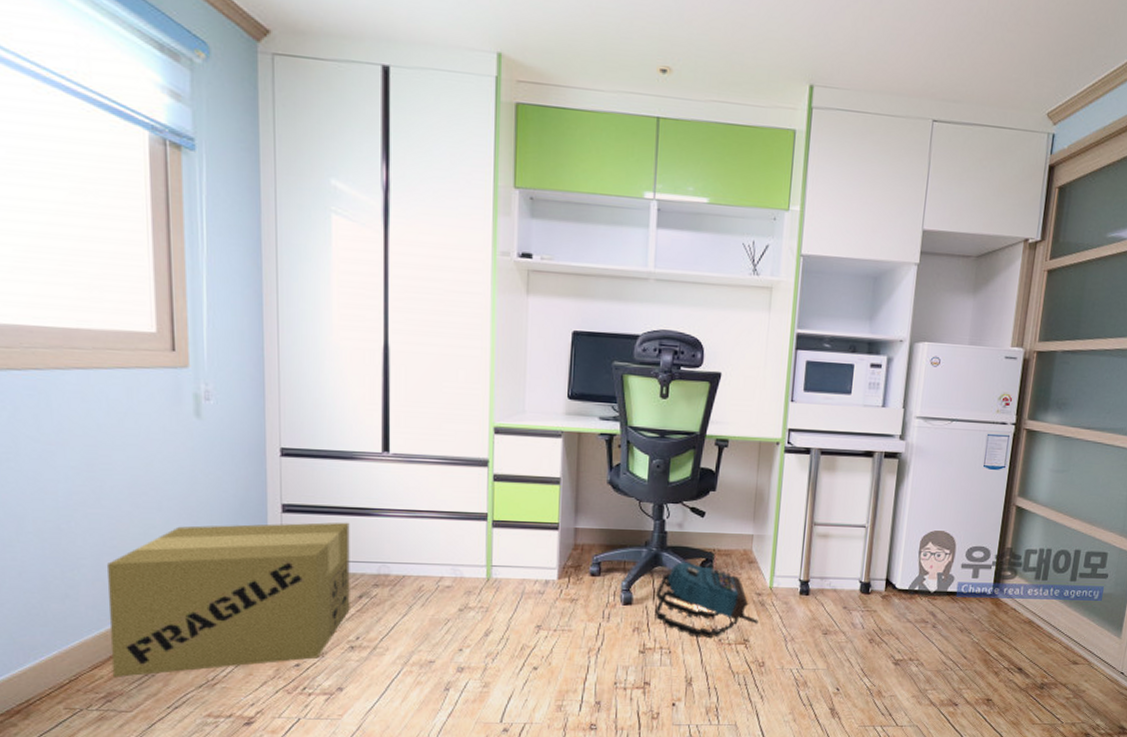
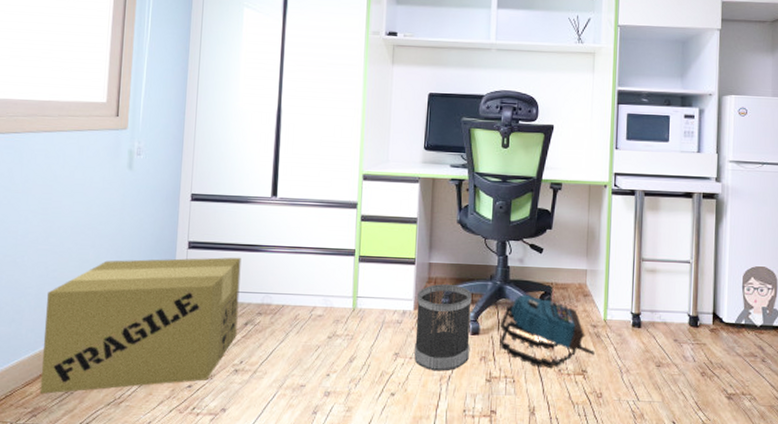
wastebasket: none [559,550,624,644] -> present [414,283,472,371]

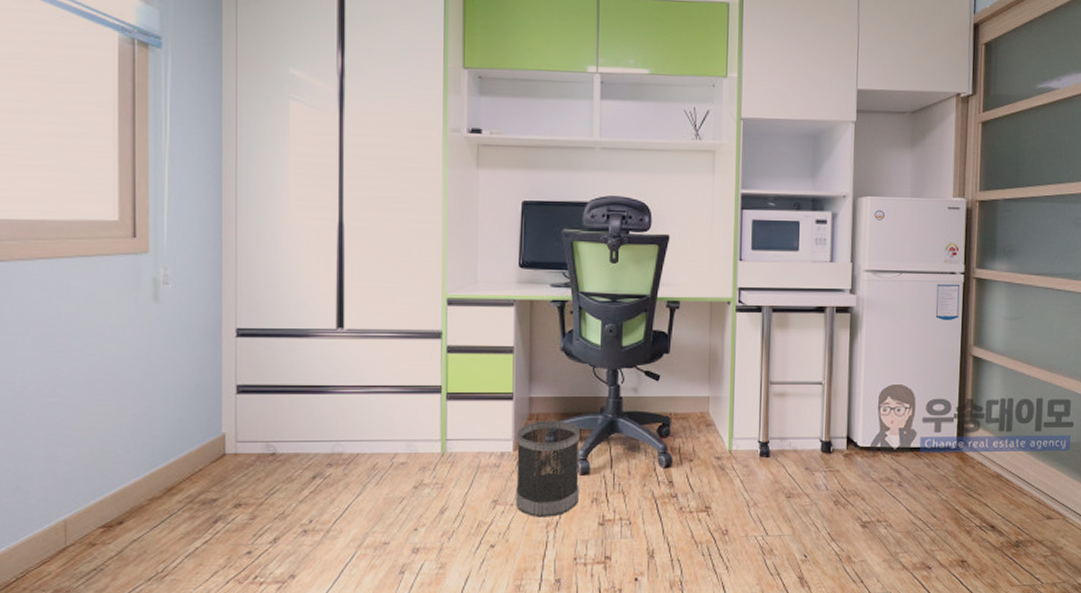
cardboard box: present [39,257,242,394] -> none [59,401,304,573]
backpack: present [500,294,595,369] -> none [613,427,719,507]

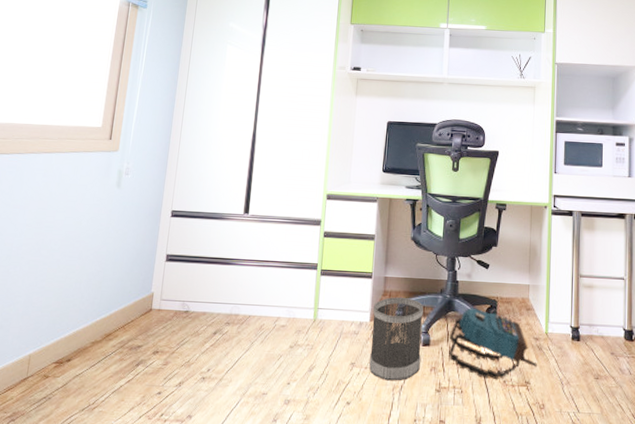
backpack: none [613,427,719,507] -> present [449,308,537,380]

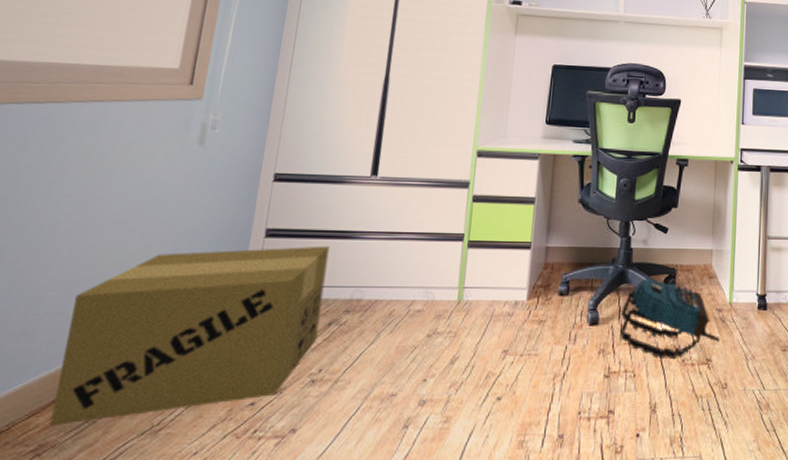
cardboard box: none [19,269,214,399] -> present [49,245,330,426]
wastebasket: present [369,296,424,381] -> none [525,269,592,369]

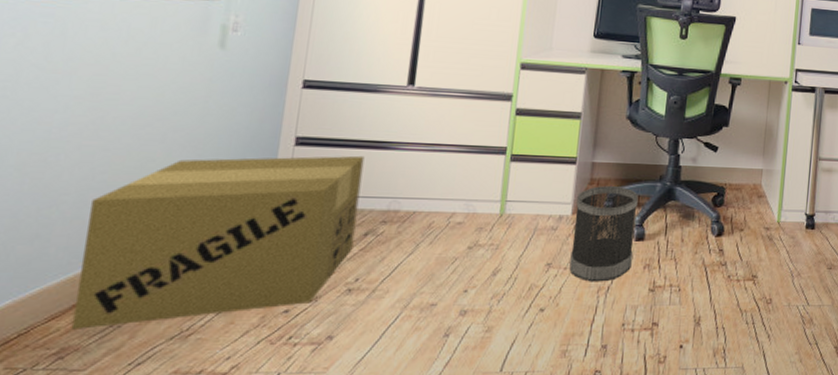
wastebasket: none [525,269,592,369] -> present [569,185,639,282]
backpack: present [620,278,720,360] -> none [666,196,766,275]

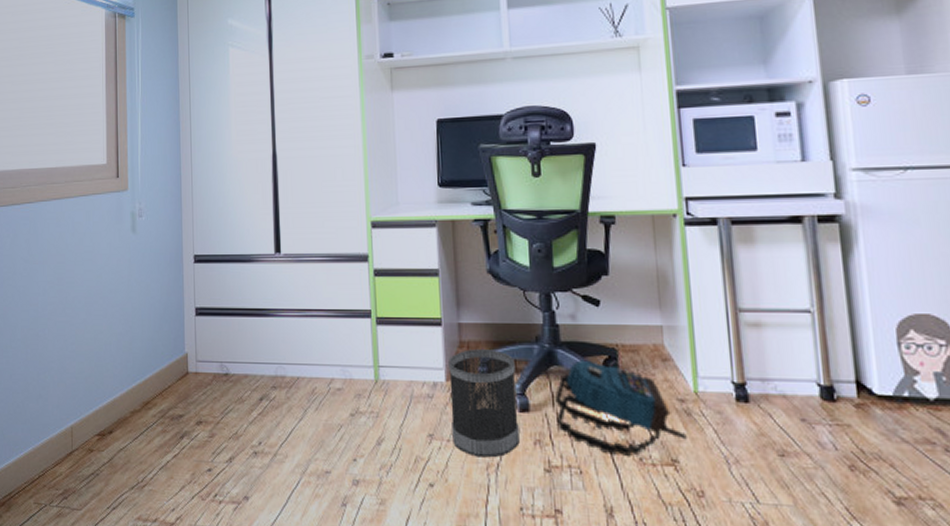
cardboard box: present [70,155,365,330] -> none [68,323,253,475]
backpack: none [666,196,766,275] -> present [555,360,687,457]

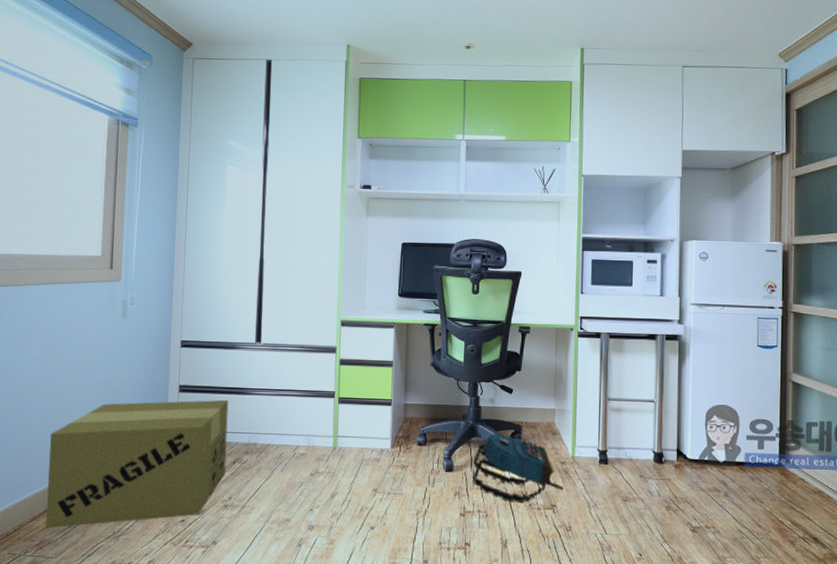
cardboard box: none [68,323,253,475] -> present [45,399,229,528]
wastebasket: present [448,348,520,458] -> none [392,423,446,506]

